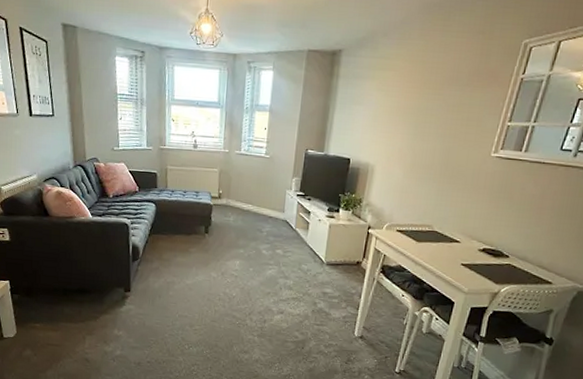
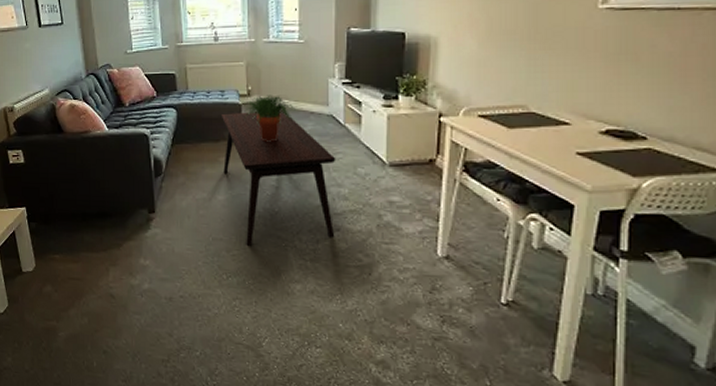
coffee table: none [193,211,286,323] -> present [220,110,336,246]
potted plant: none [214,199,257,239] -> present [244,95,296,142]

